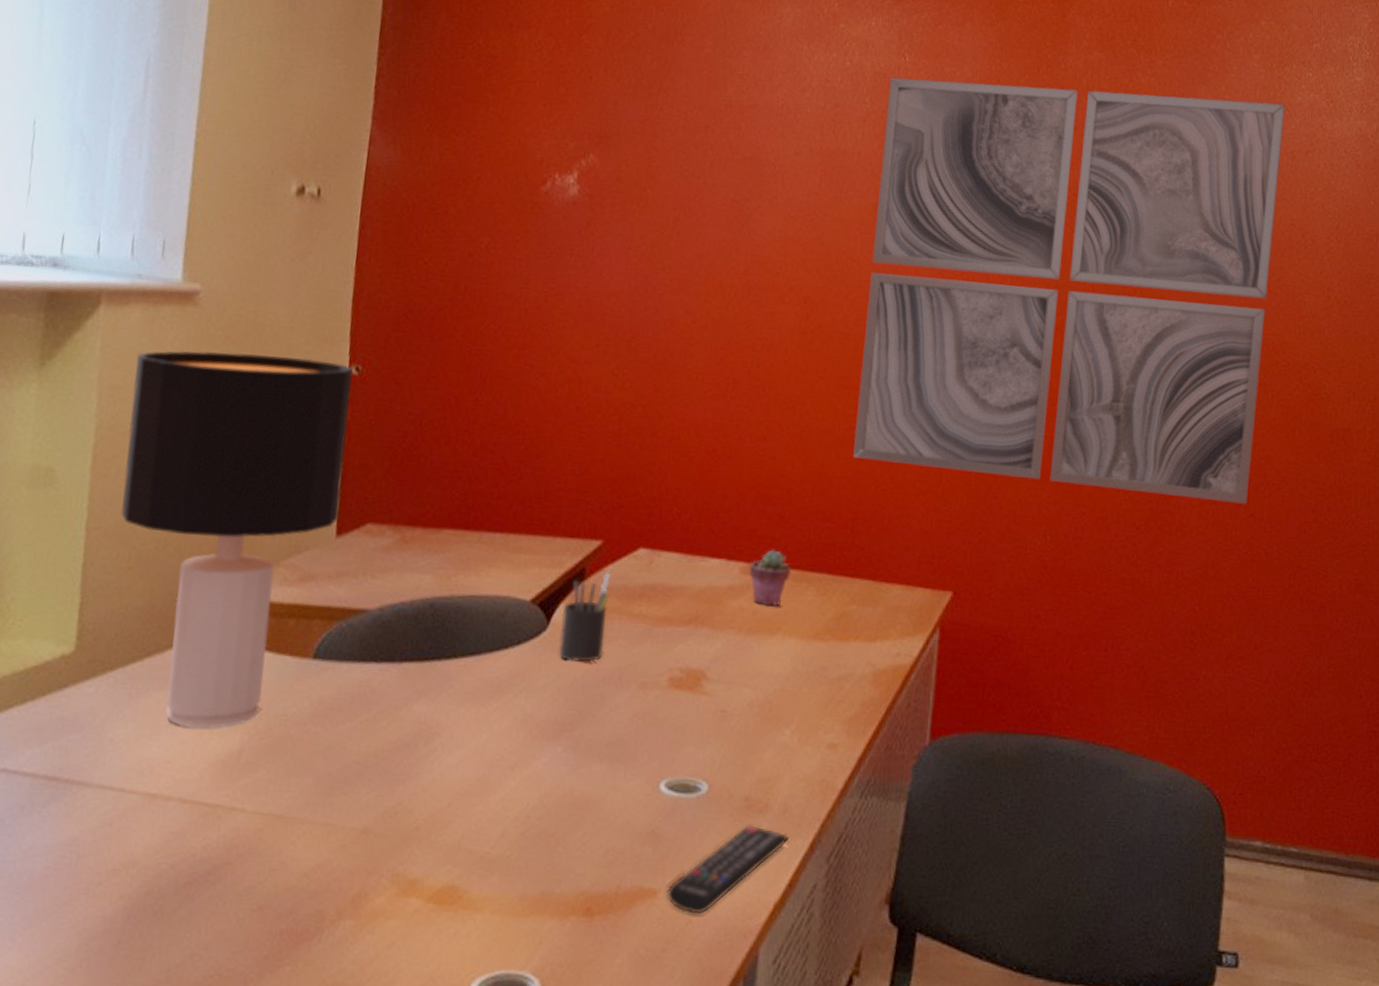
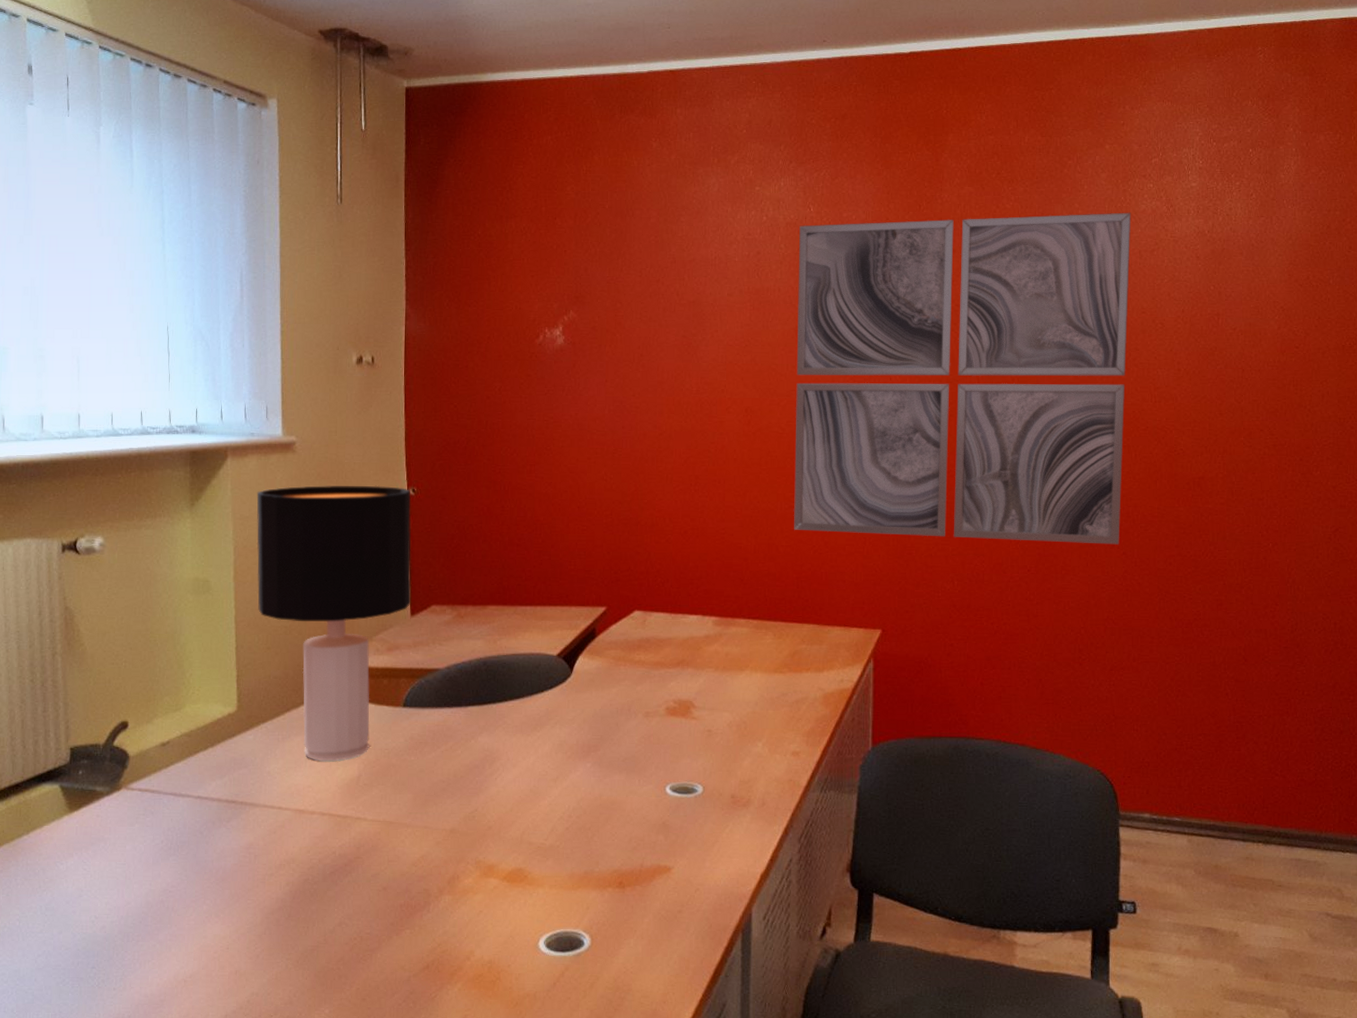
pen holder: present [559,572,611,662] -> none [581,630,616,700]
remote control: present [665,825,789,913] -> none [677,816,768,883]
potted succulent: present [749,550,792,607] -> none [720,605,753,649]

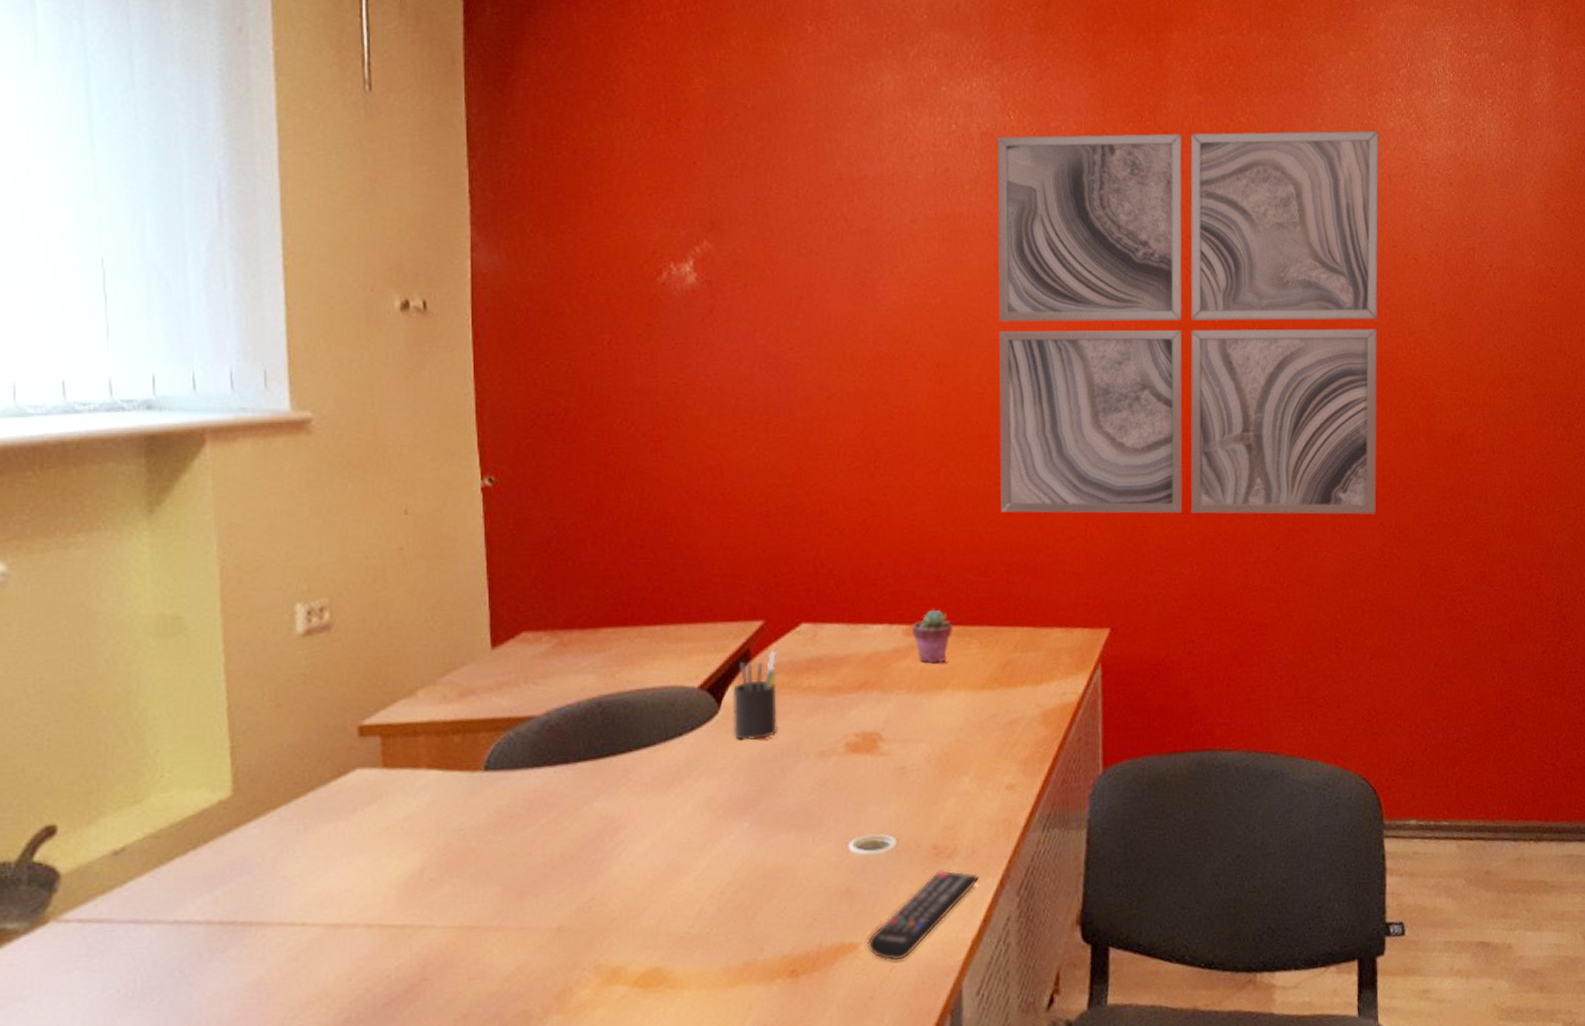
desk lamp: present [256,485,412,762] -> none [253,475,490,855]
pen holder: none [581,630,616,700] -> present [732,650,778,741]
remote control: none [677,816,768,883] -> present [867,870,979,960]
potted succulent: none [720,605,753,649] -> present [912,609,954,664]

